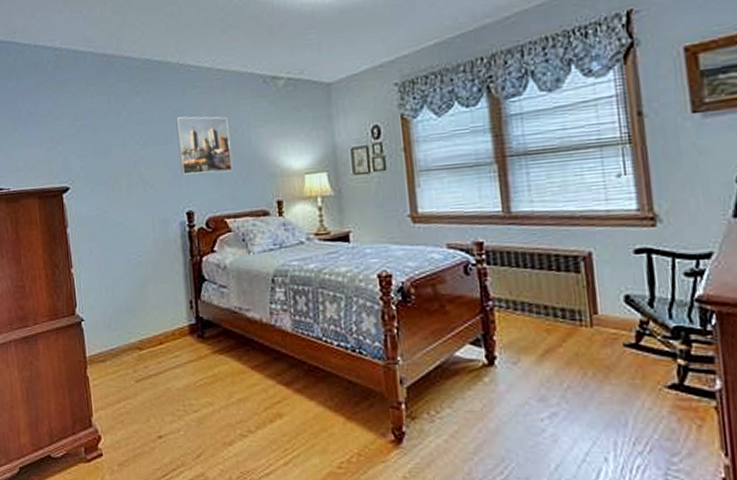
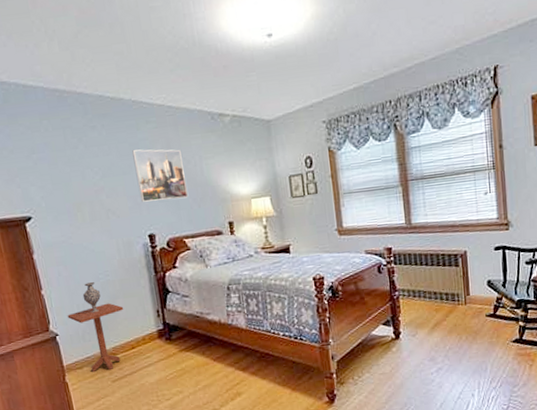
pedestal table: none [95,263,155,368] -> present [67,282,124,373]

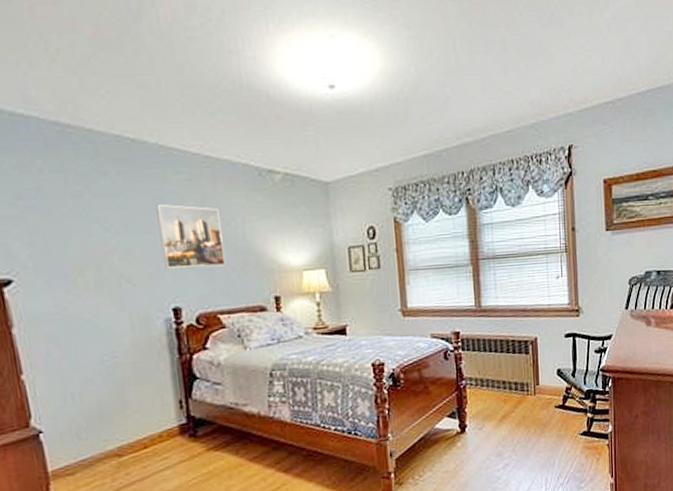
pedestal table: present [67,282,124,373] -> none [57,365,136,480]

